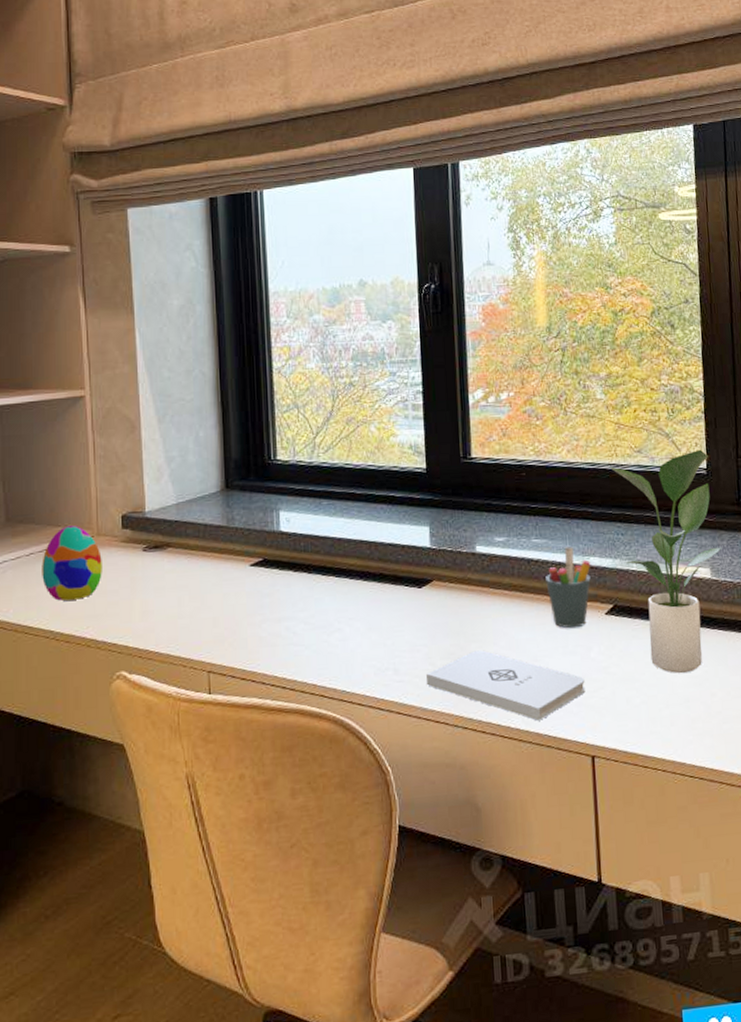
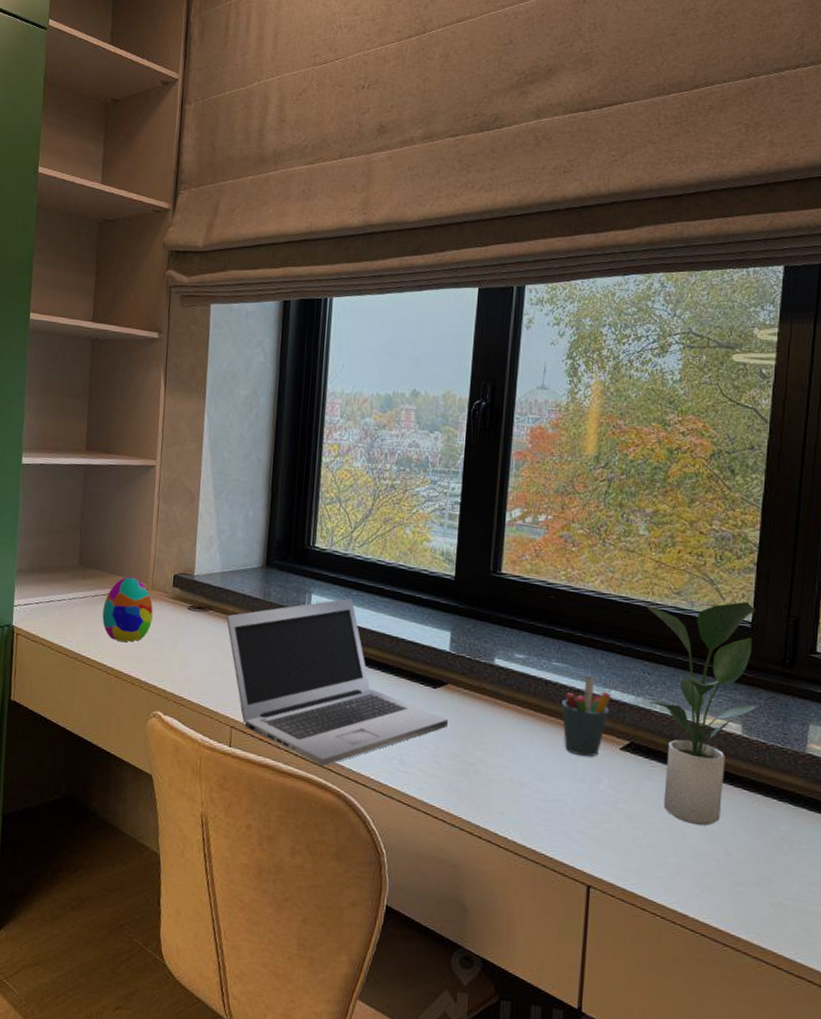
laptop: none [187,508,439,695] -> present [226,597,449,767]
notepad: present [427,650,586,721] -> none [430,758,590,839]

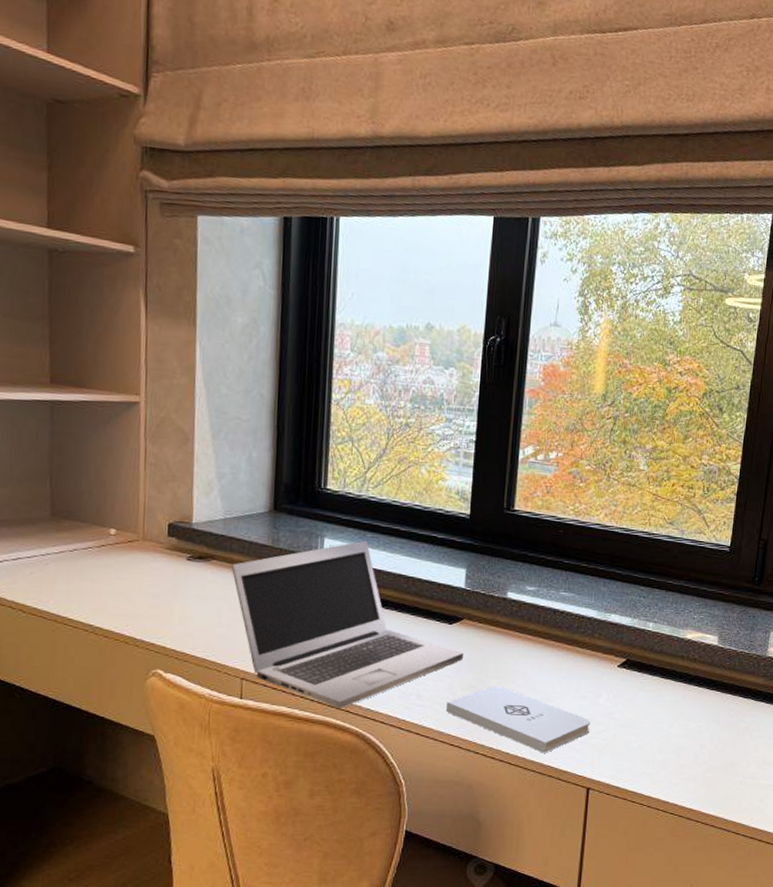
decorative egg: present [102,577,153,642] -> none [84,527,146,598]
notepad: none [430,758,590,839] -> present [446,686,591,753]
pen holder: present [561,675,612,757] -> none [568,603,612,676]
potted plant: present [643,601,758,826] -> none [641,528,734,726]

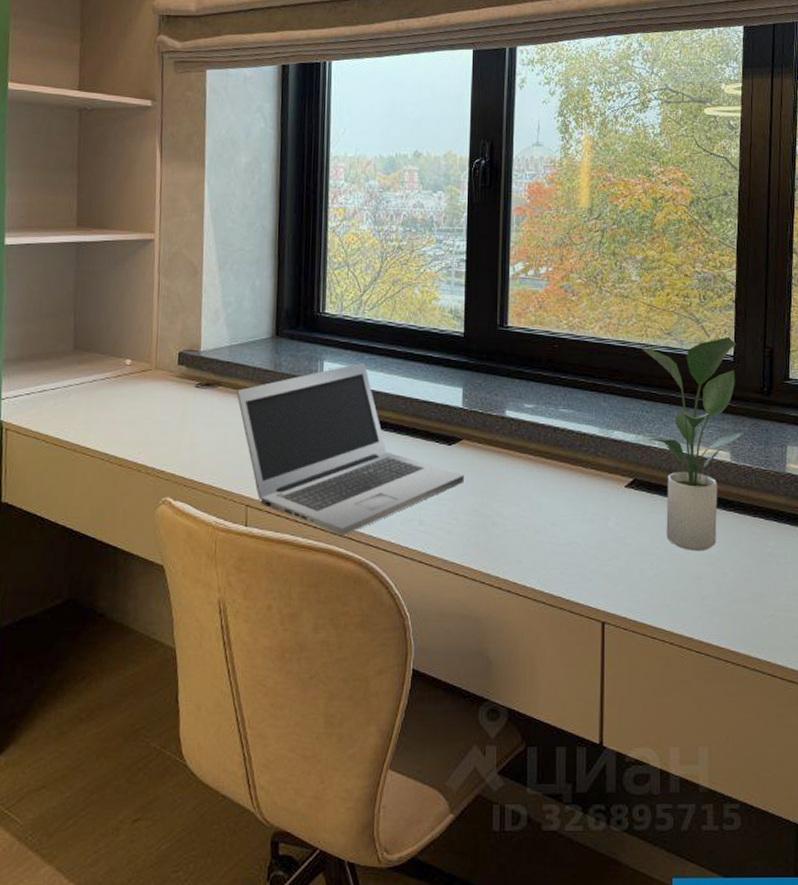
notepad: present [446,686,591,753] -> none [450,510,601,583]
potted plant: none [641,528,734,726] -> present [638,336,743,552]

